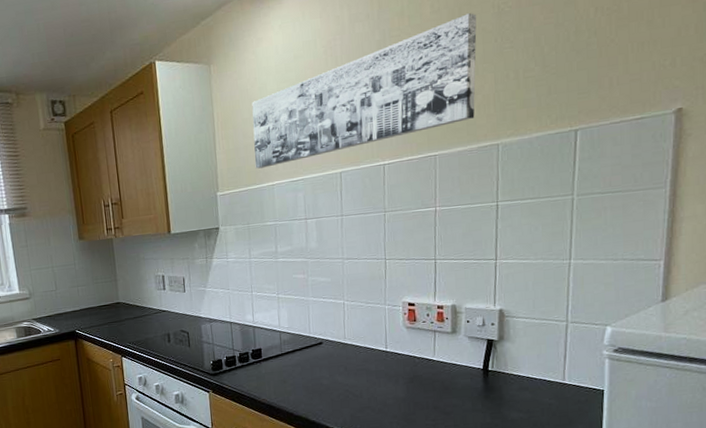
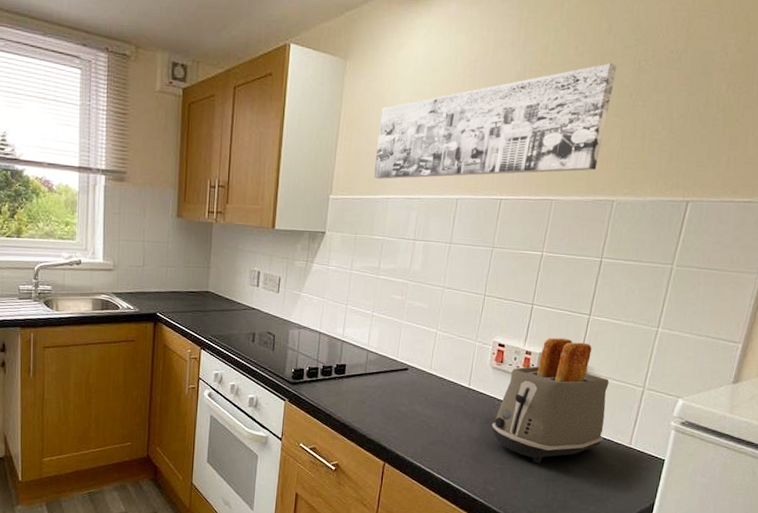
toaster: none [416,286,534,415] -> present [491,337,609,464]

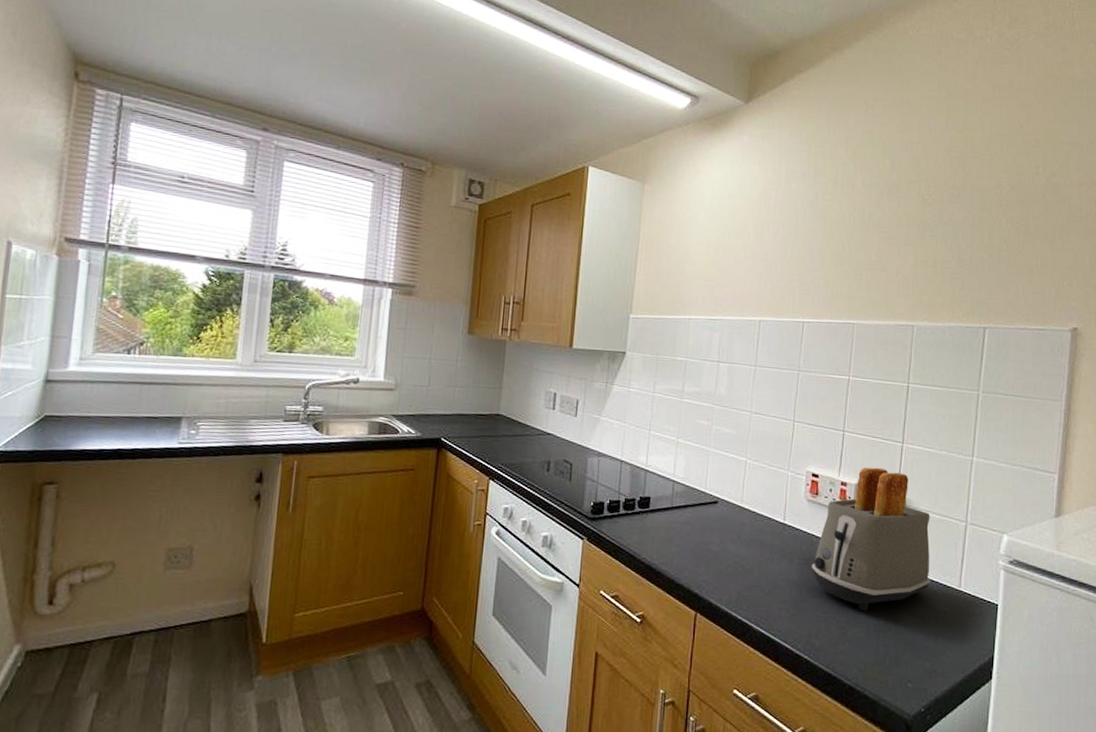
wall art: present [373,63,618,179] -> none [674,195,904,300]

